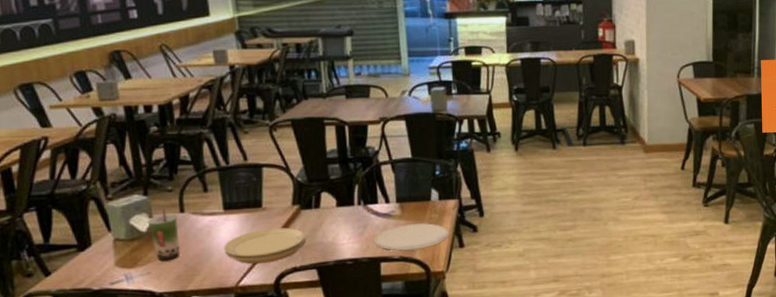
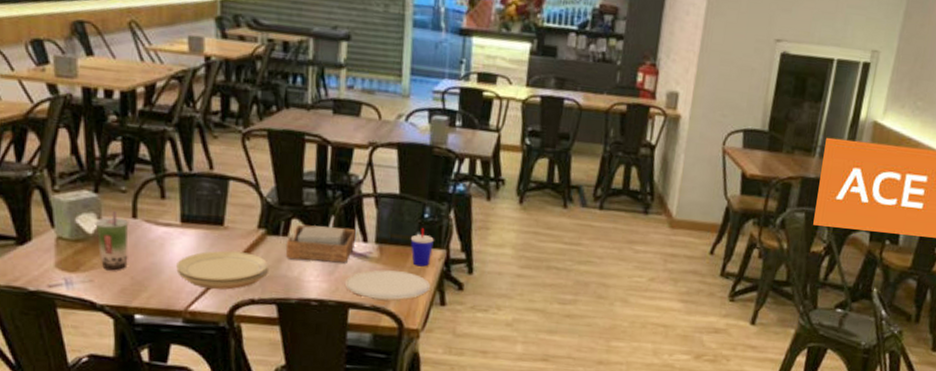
napkin holder: none [318,193,380,227] -> present [285,224,357,263]
beverage cup: none [426,184,447,217] -> present [410,228,434,267]

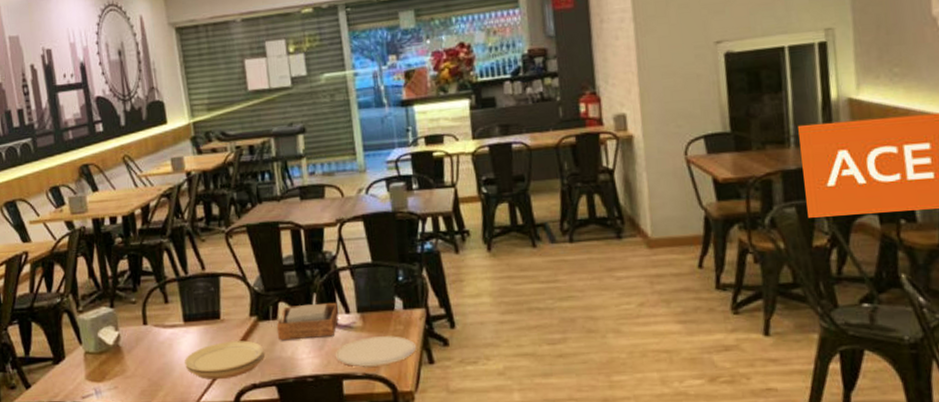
beverage cup: present [95,211,129,271] -> none [113,322,144,376]
beverage cup: present [410,228,434,267] -> none [389,291,412,329]

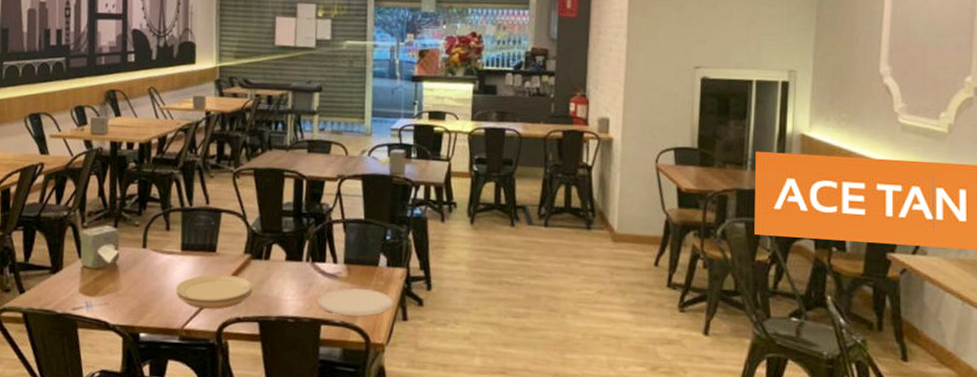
napkin holder: present [276,302,339,340] -> none [266,249,328,283]

